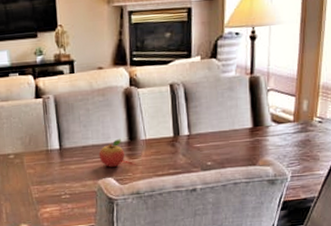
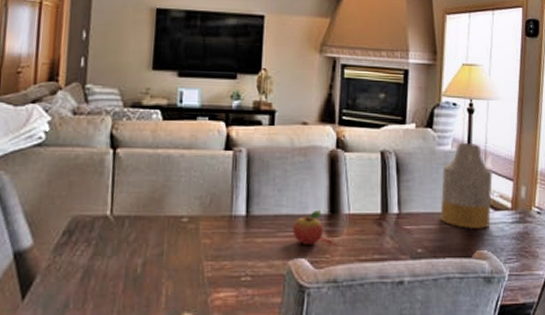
vase: none [226,67,275,143] -> present [440,143,493,230]

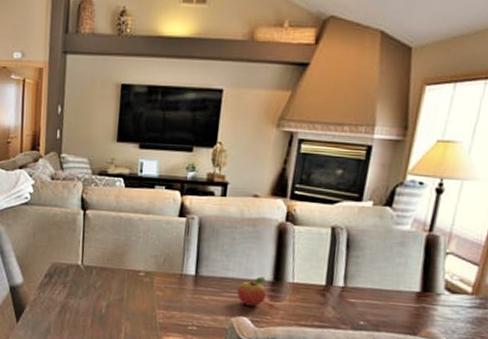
vase: present [440,143,493,230] -> none [388,224,456,310]

